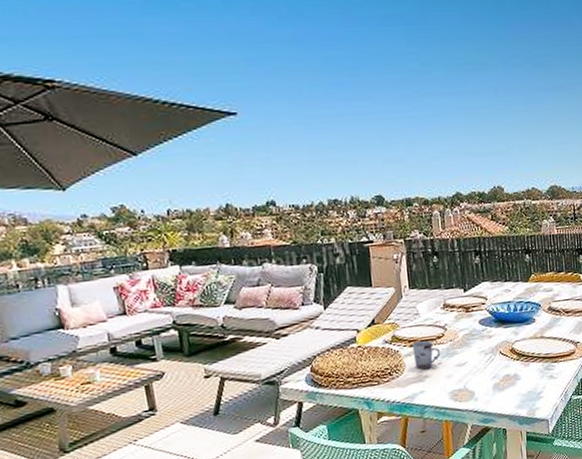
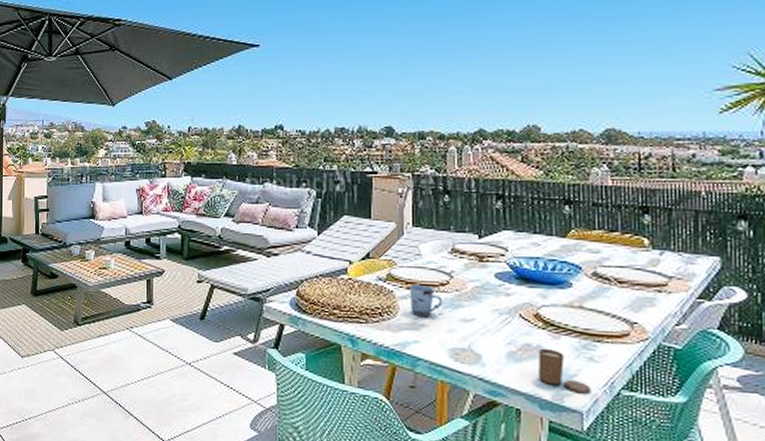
candle: none [515,374,553,406] -> present [538,348,591,394]

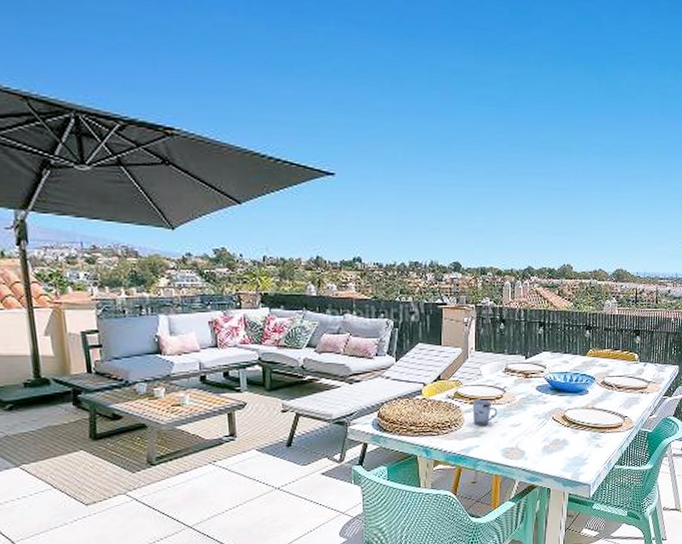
candle: present [538,348,591,394] -> none [563,441,596,471]

